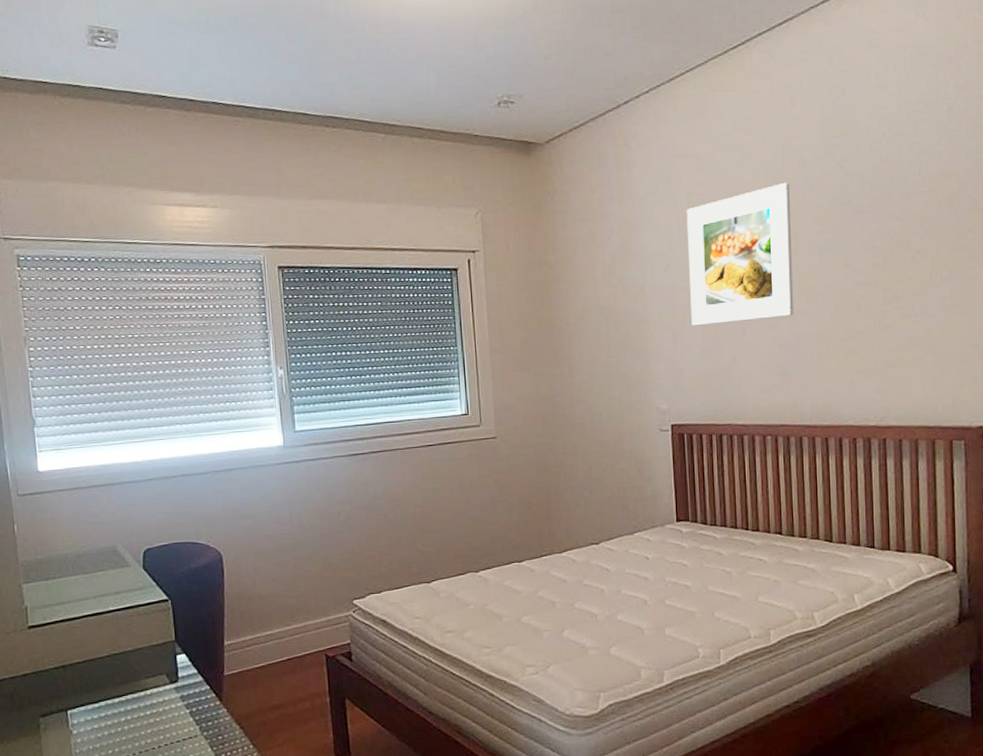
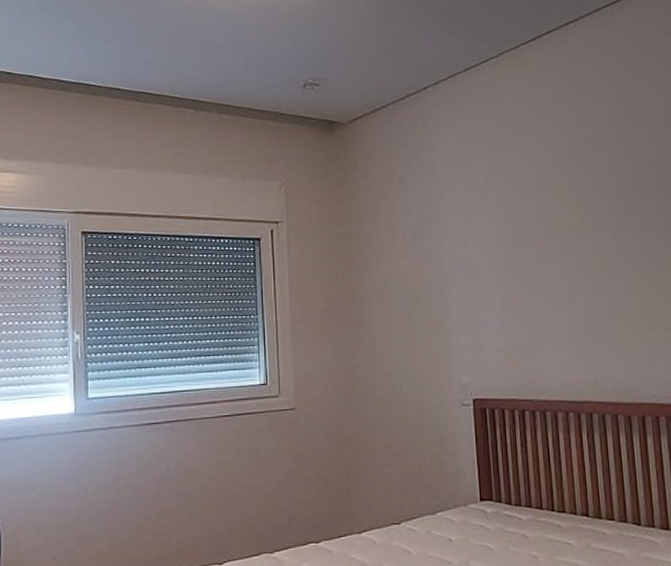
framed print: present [686,182,794,326] -> none [484,165,592,300]

